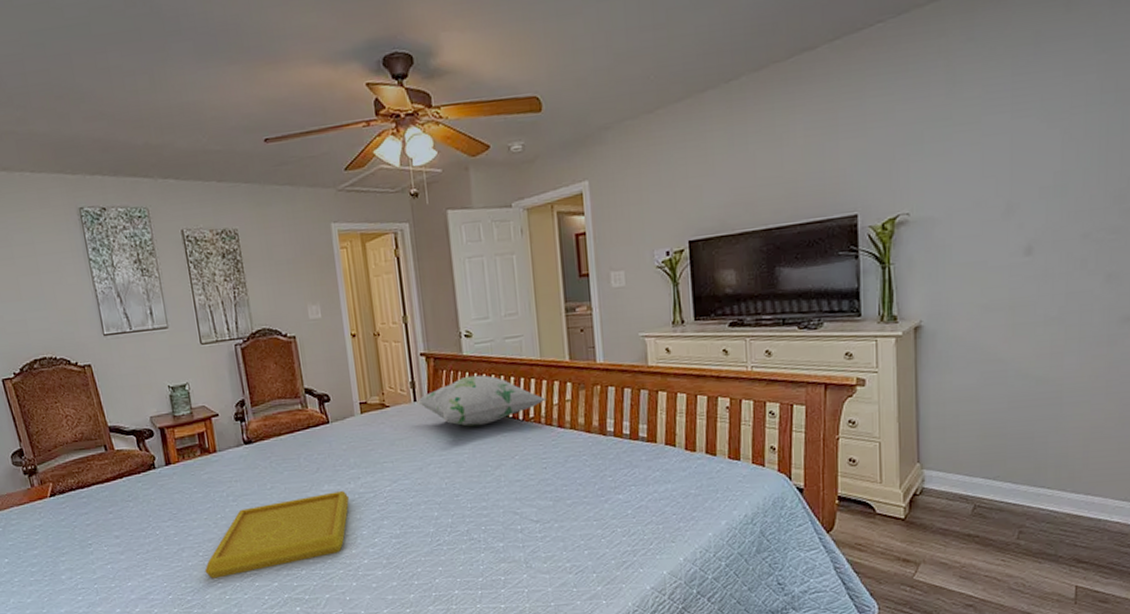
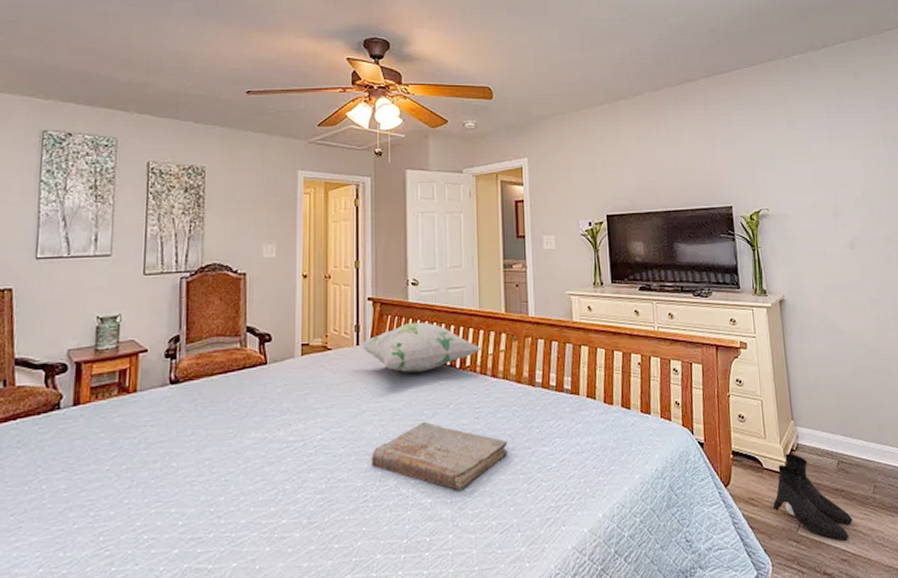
serving tray: present [204,491,350,579] -> none [92,439,277,546]
book: none [440,473,580,536] -> present [371,422,509,491]
boots: none [884,497,986,587] -> present [772,453,853,541]

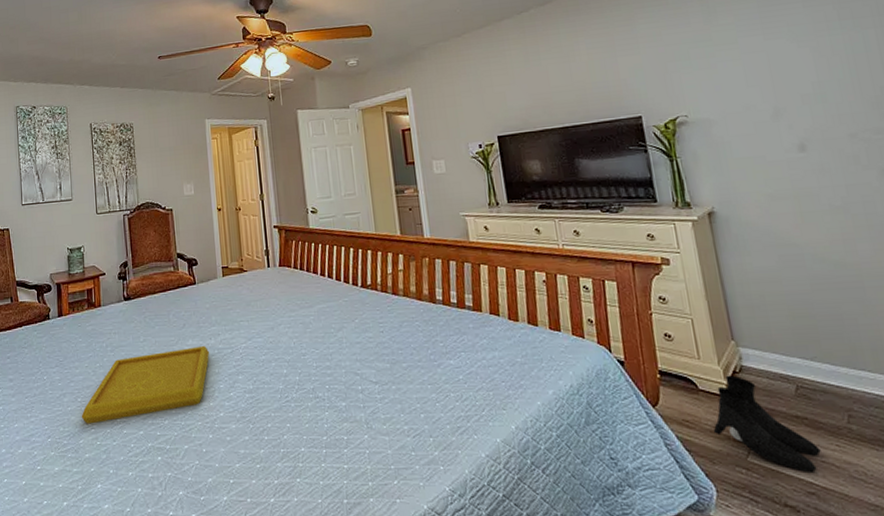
serving tray: none [92,439,277,546] -> present [81,346,210,424]
decorative pillow: present [359,322,483,373] -> none [270,245,382,291]
book: present [371,422,509,491] -> none [289,335,415,397]

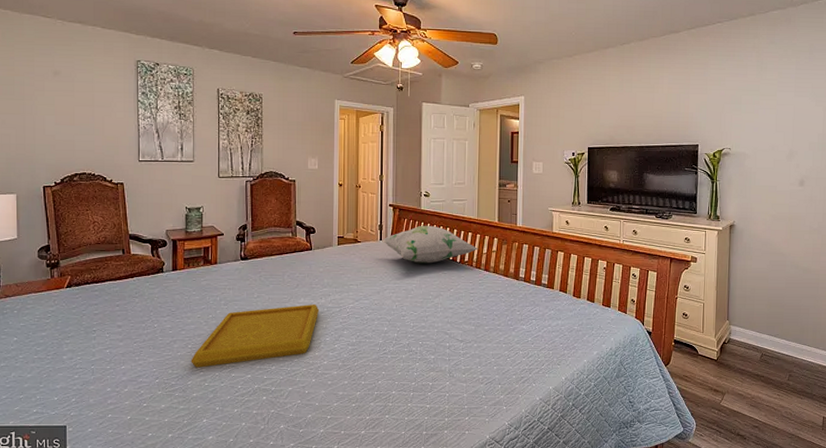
decorative pillow: none [270,245,382,291] -> present [382,225,479,264]
boots: present [713,375,821,472] -> none [702,345,767,413]

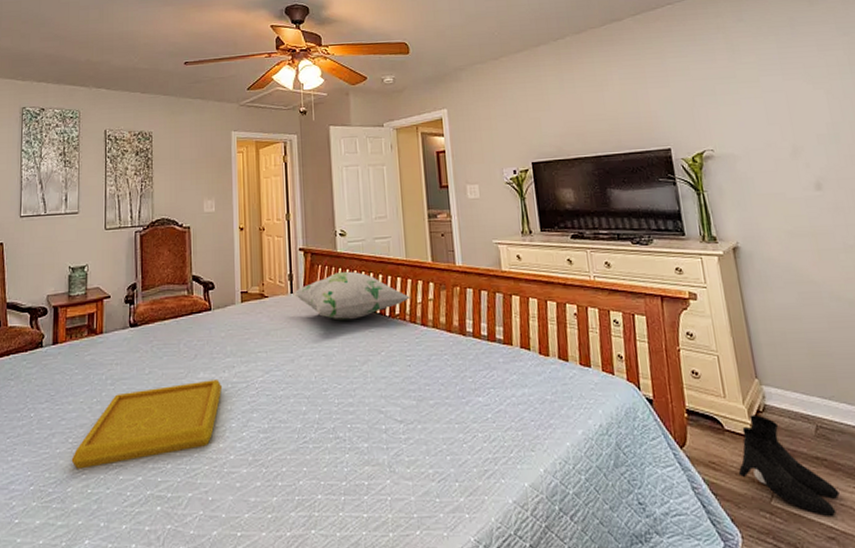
boots: none [702,345,767,413] -> present [738,414,840,516]

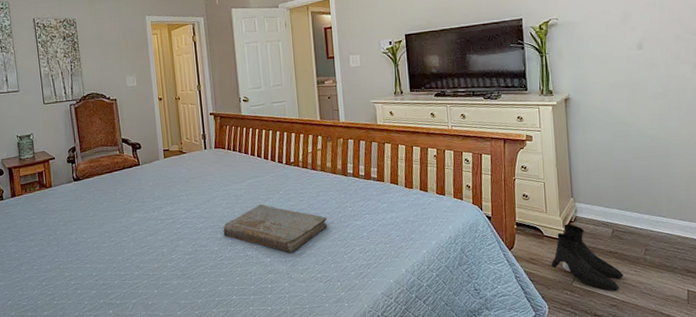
serving tray: present [71,380,223,469] -> none [38,218,154,288]
decorative pillow: present [293,271,411,321] -> none [206,130,303,169]
book: none [309,368,442,437] -> present [223,204,328,253]

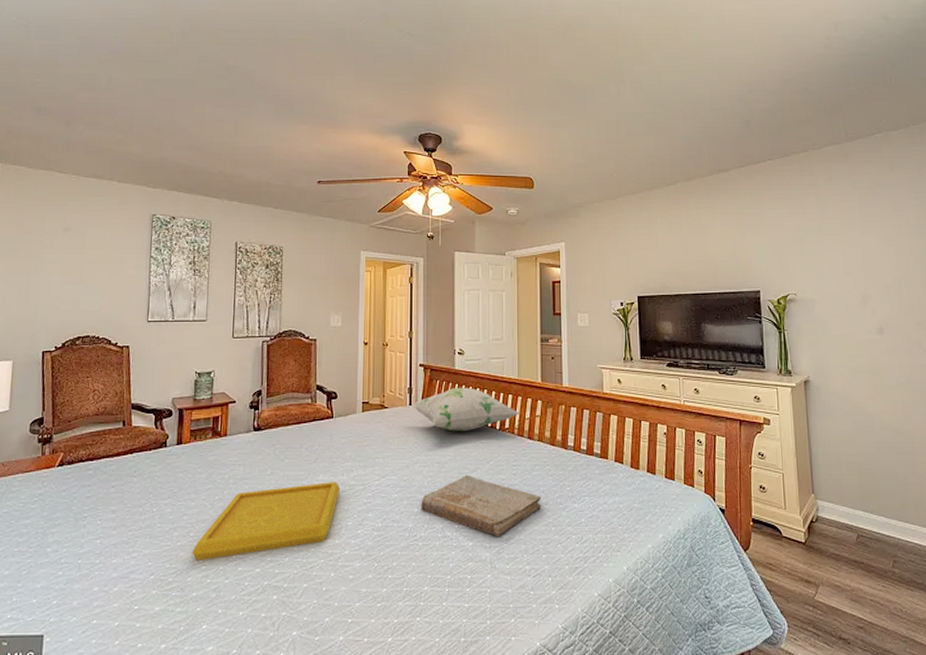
serving tray: none [38,218,154,288] -> present [192,482,341,561]
decorative pillow: none [206,130,303,169] -> present [411,387,520,432]
boots: present [551,224,623,291] -> none [790,524,871,609]

